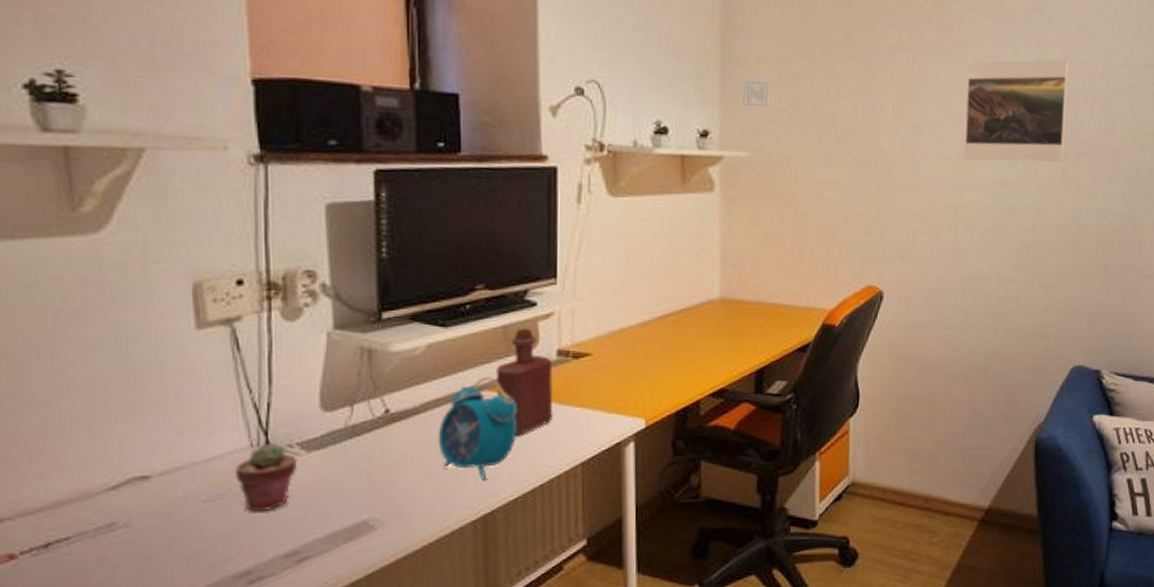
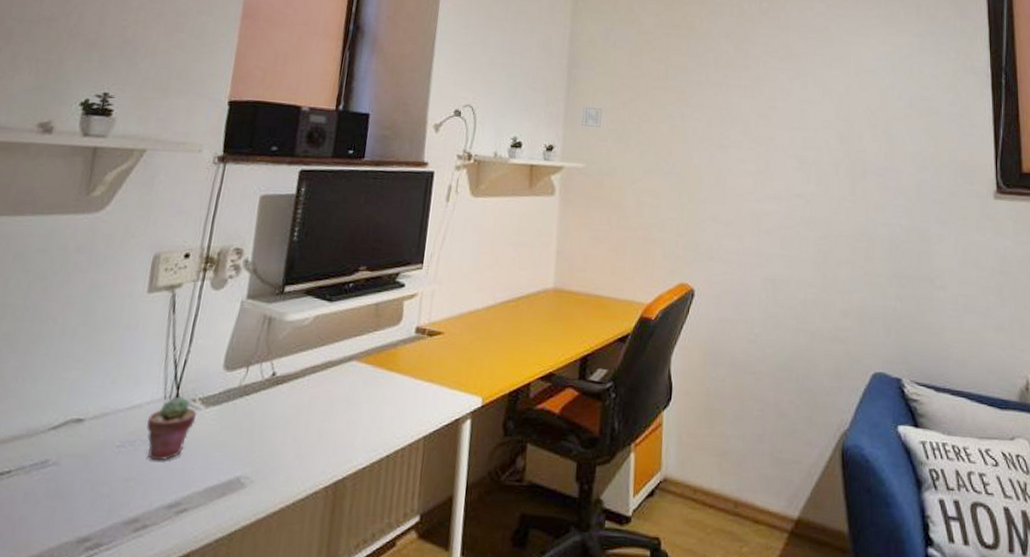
alarm clock: present [438,377,518,480] -> none [309,348,378,446]
bottle: present [496,328,553,434] -> none [363,306,411,404]
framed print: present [964,59,1069,162] -> none [763,93,852,179]

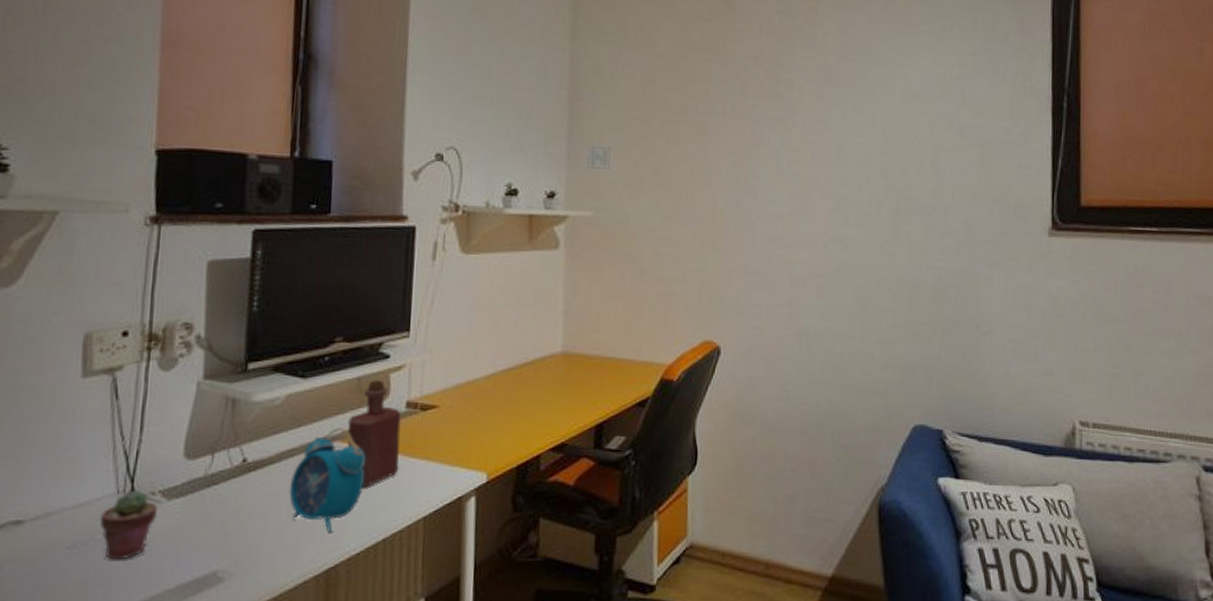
alarm clock: none [309,348,378,446] -> present [289,428,366,532]
bottle: none [363,306,411,404] -> present [347,380,402,486]

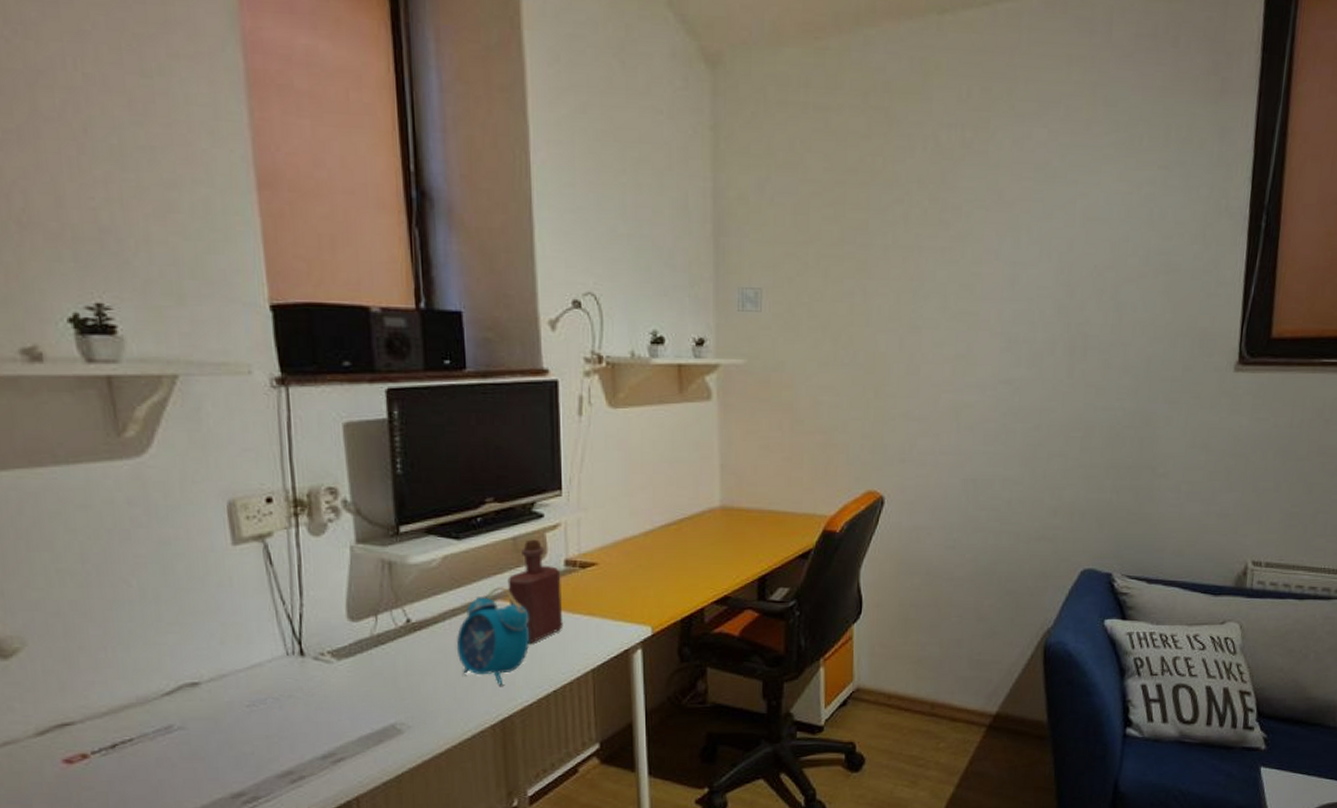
potted succulent: present [99,490,159,560] -> none [273,651,330,716]

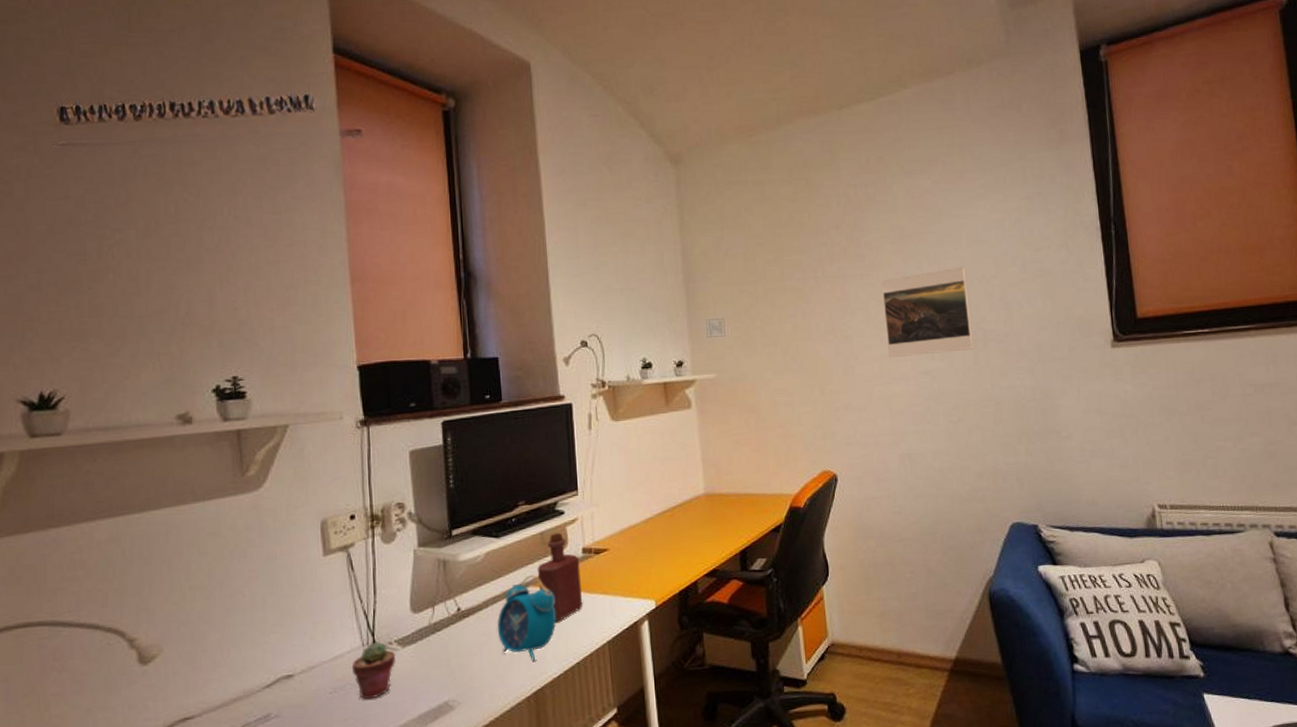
potted succulent: none [273,651,330,716] -> present [351,641,396,700]
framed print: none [964,250,1074,360] -> present [881,267,974,358]

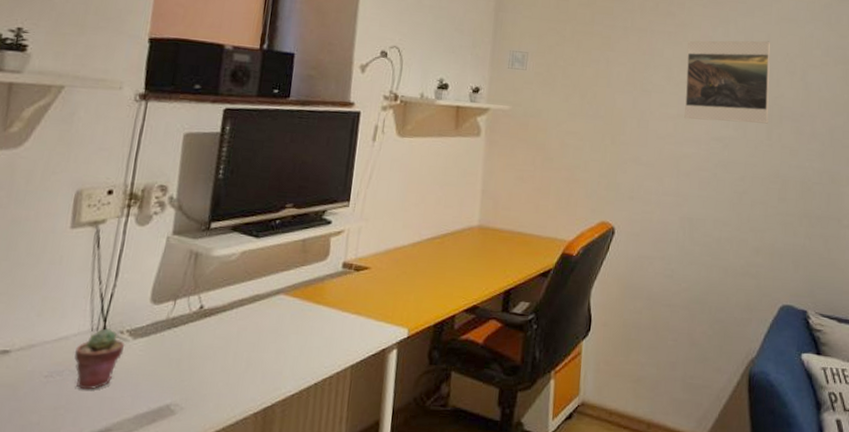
alarm clock: present [497,575,557,661] -> none [237,282,305,375]
bottle: present [537,532,583,621] -> none [290,242,338,336]

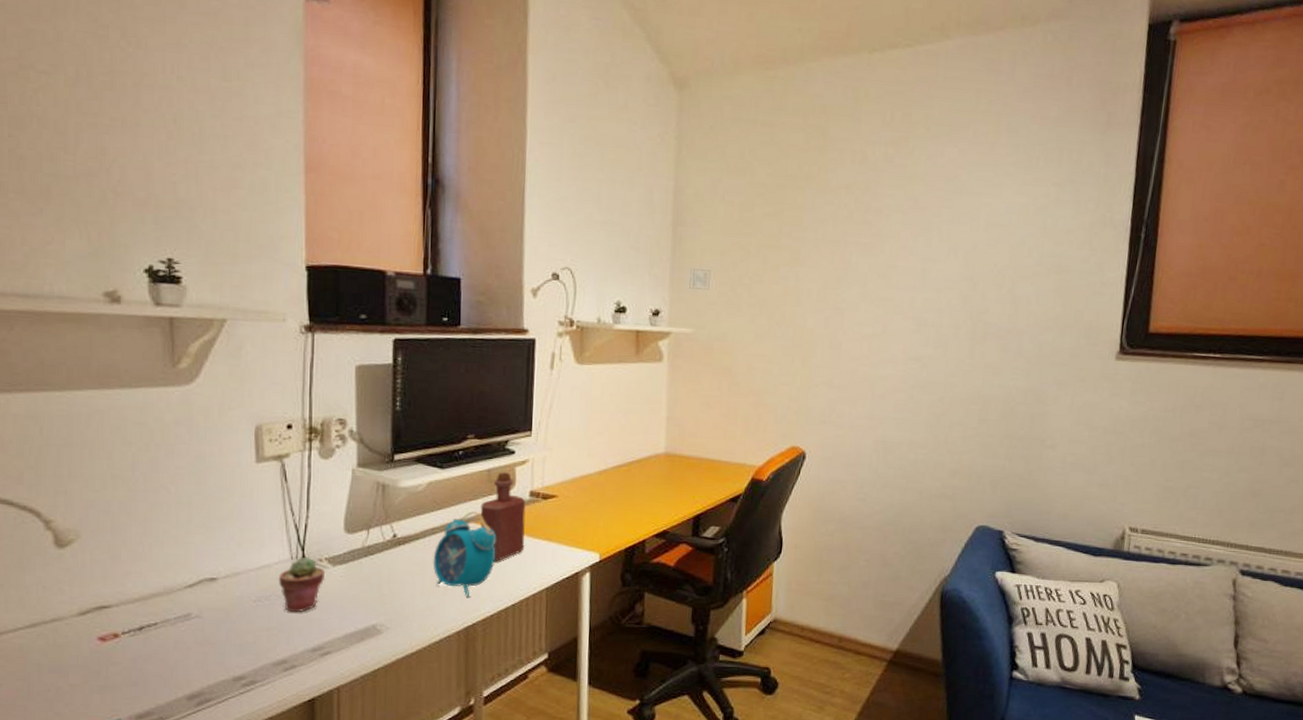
alarm clock: none [237,282,305,375] -> present [433,511,497,597]
bottle: none [290,242,338,336] -> present [480,472,526,561]
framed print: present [684,40,771,124] -> none [880,250,977,341]

